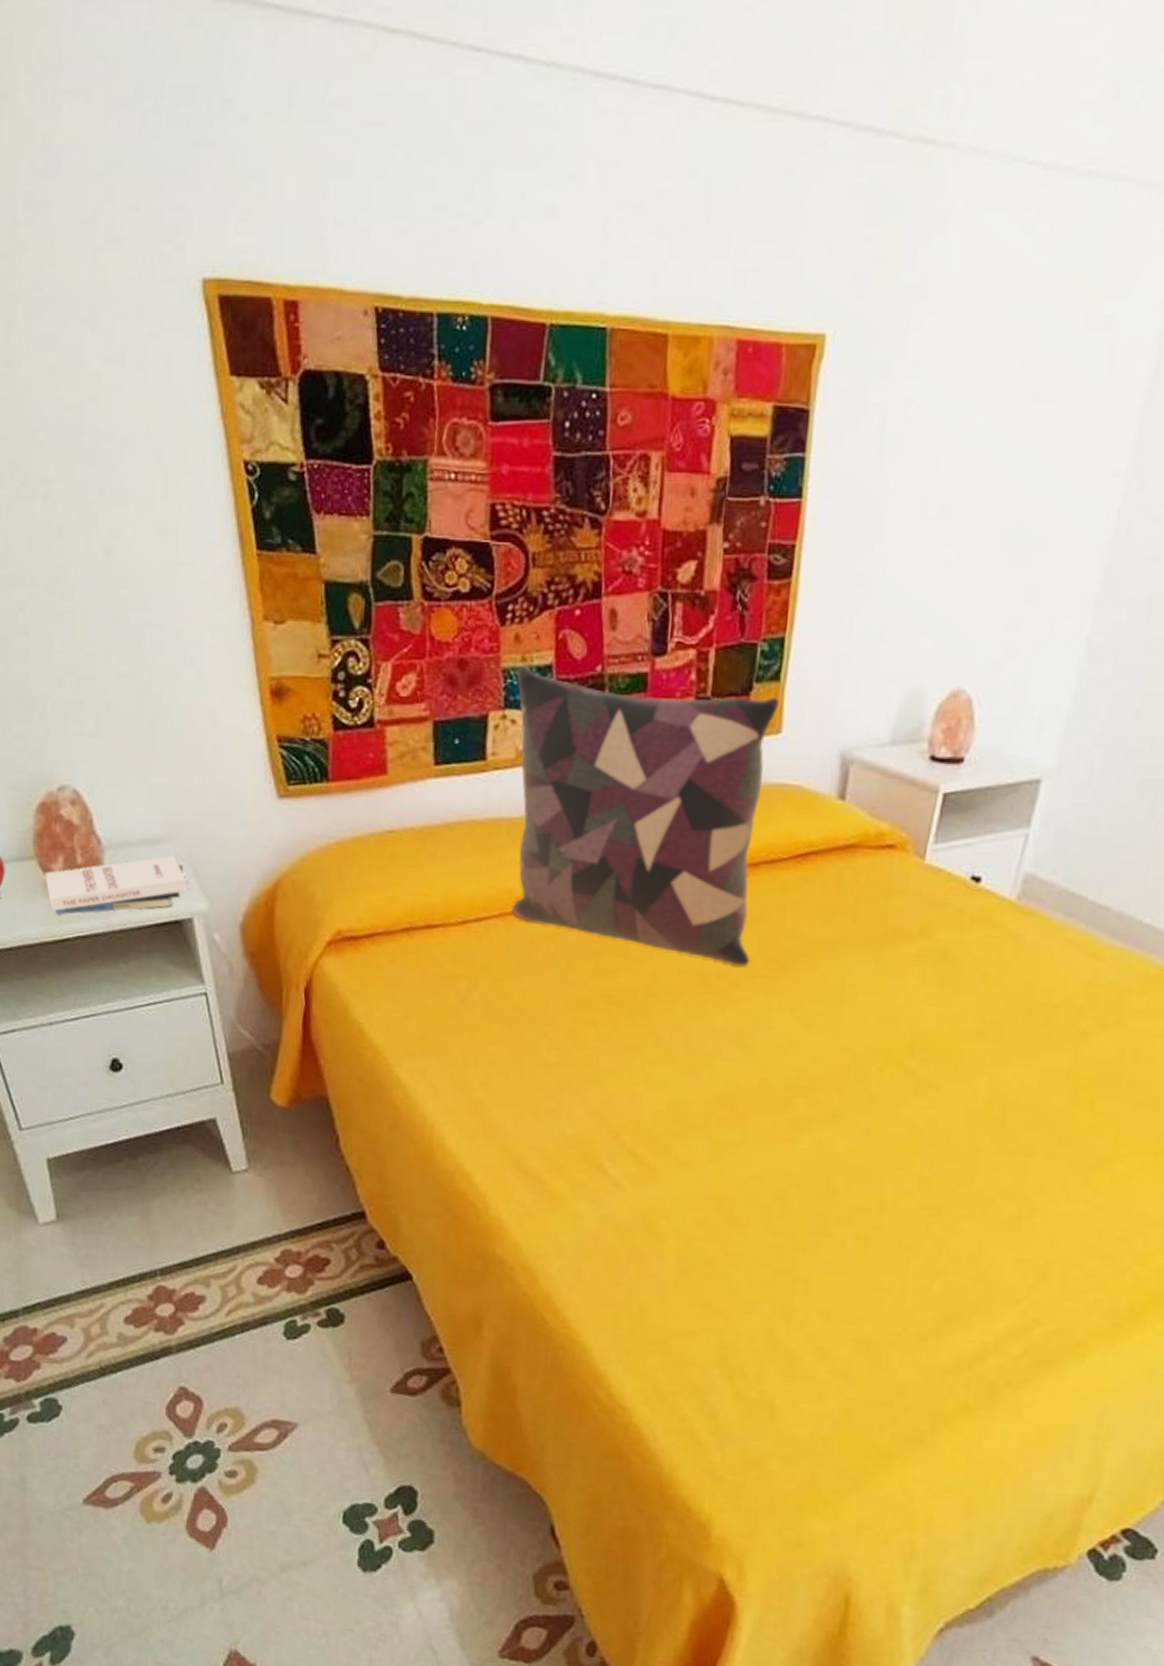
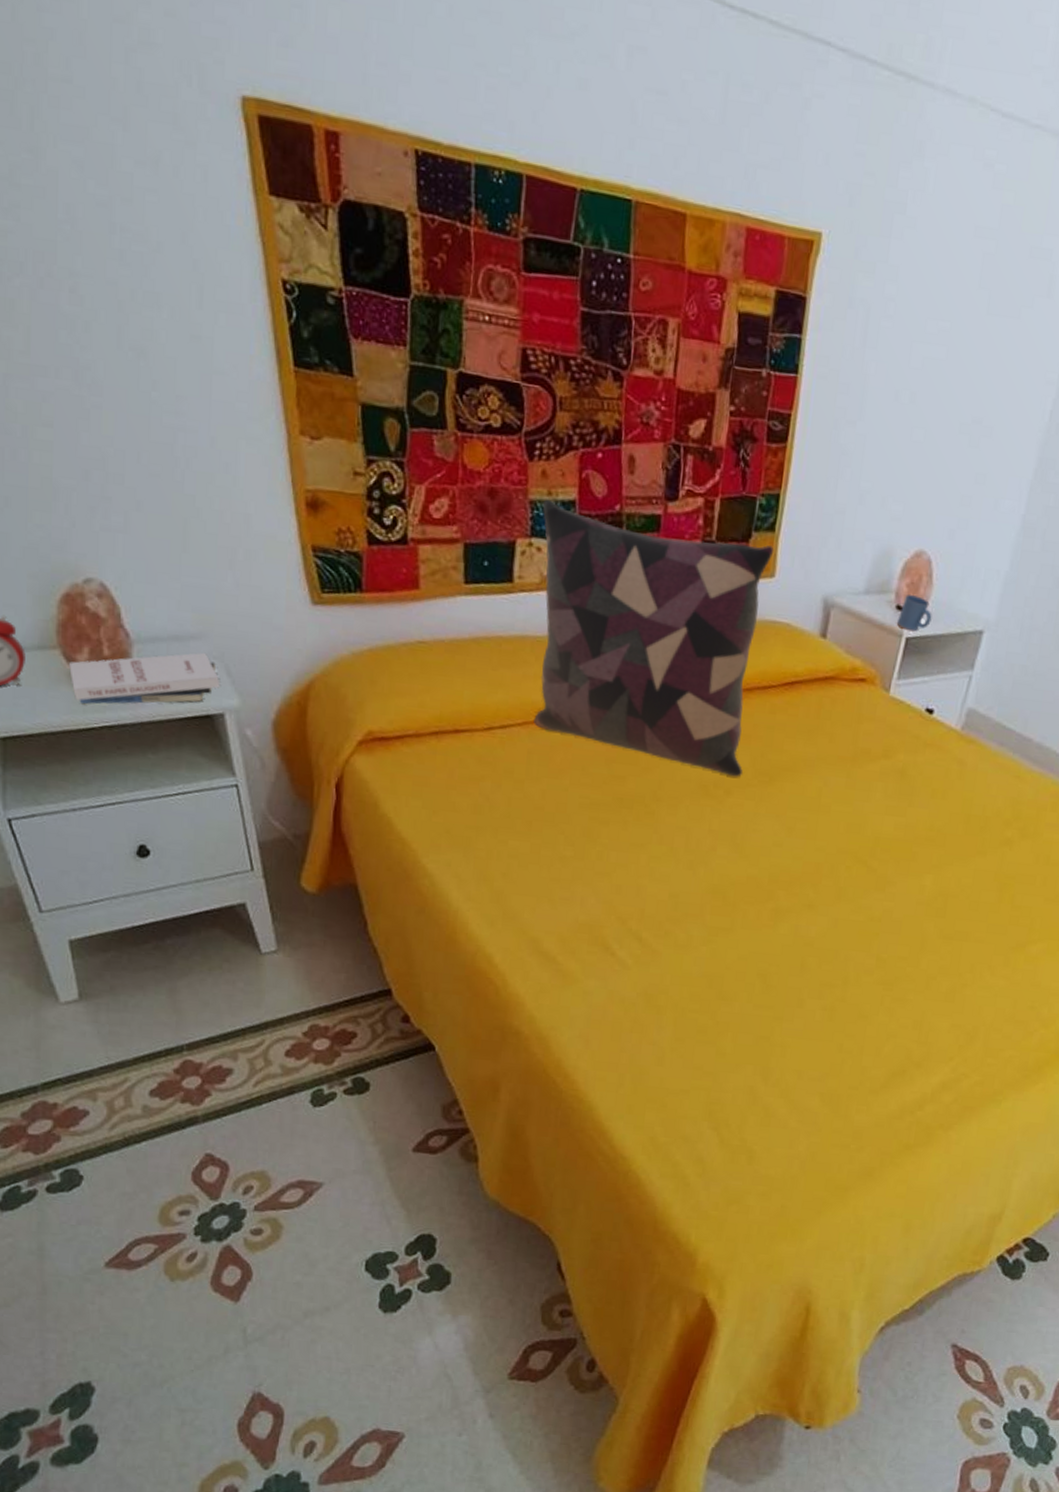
mug: none [931,742,975,786] -> present [896,595,932,632]

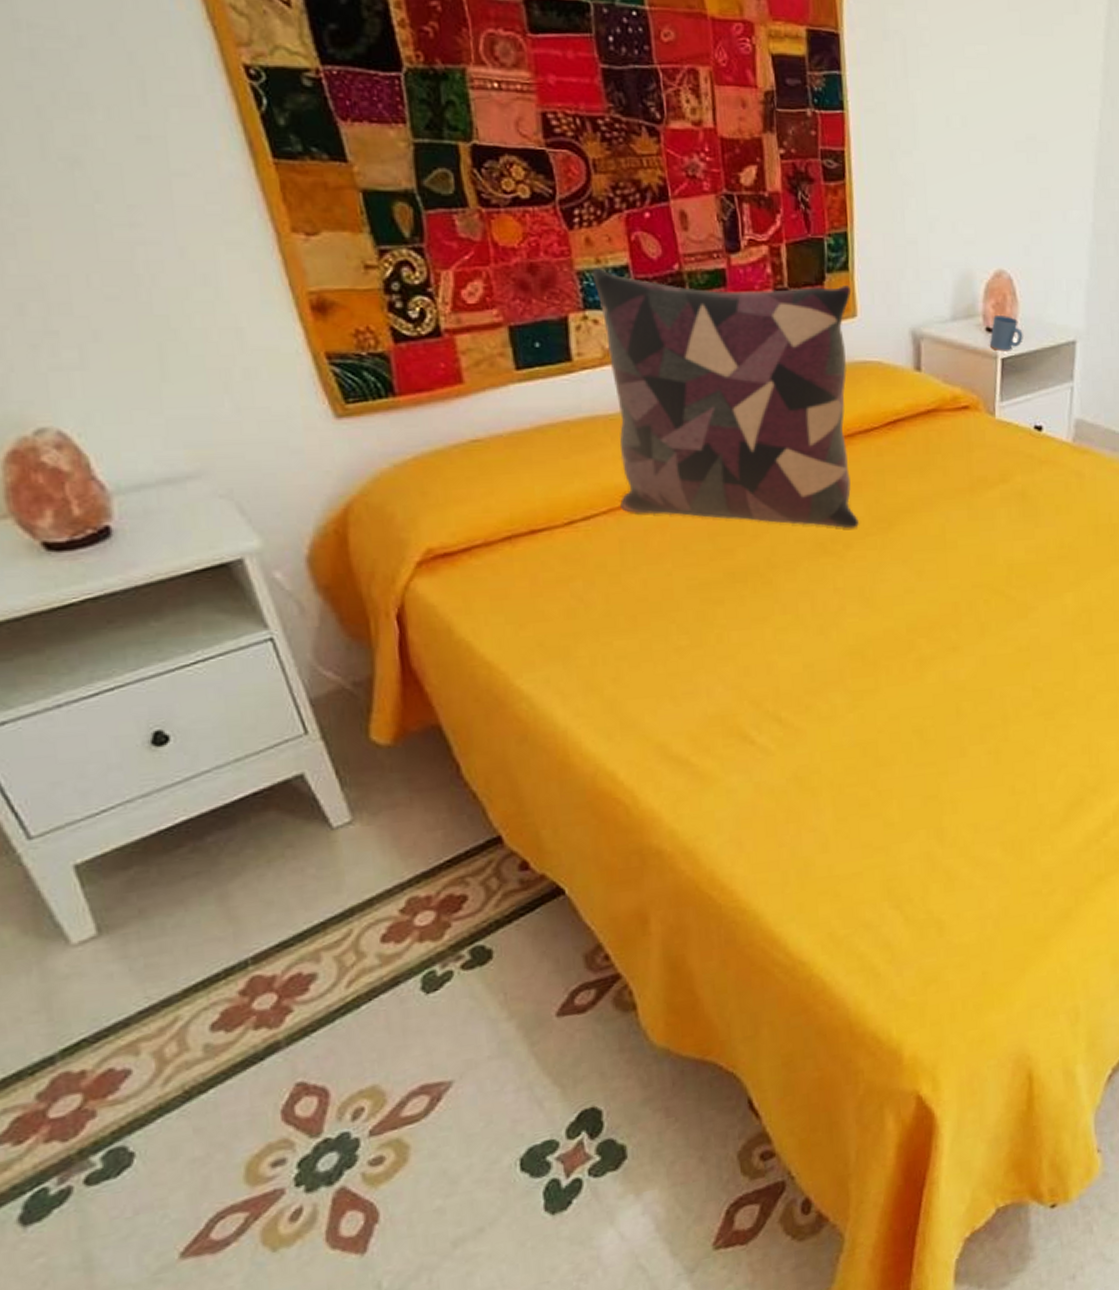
books: present [68,652,220,705] -> none [26,492,234,579]

